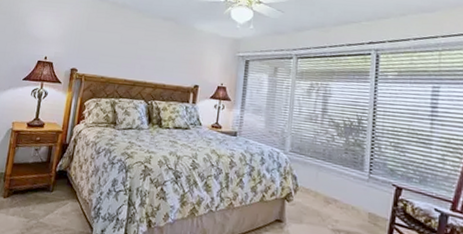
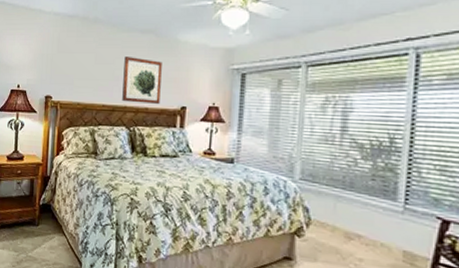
wall art: none [143,39,180,82] -> present [122,57,162,104]

